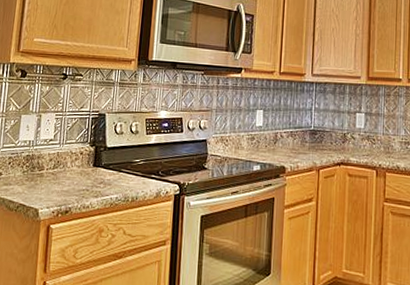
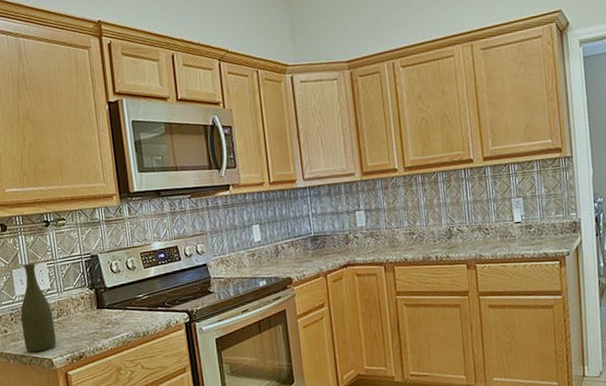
bottle: none [15,112,50,200] -> present [20,263,57,353]

